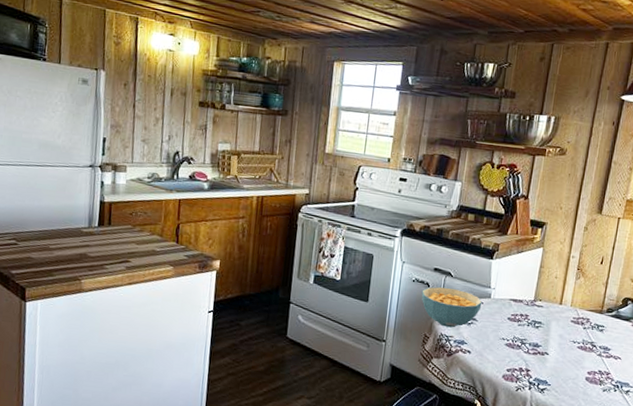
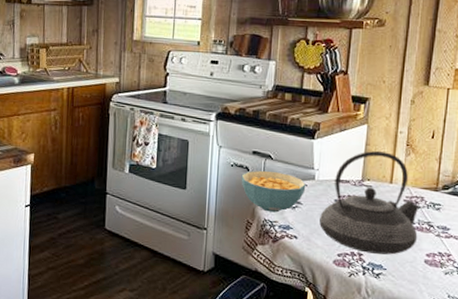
teapot: none [492,273,585,372] -> present [319,151,419,255]

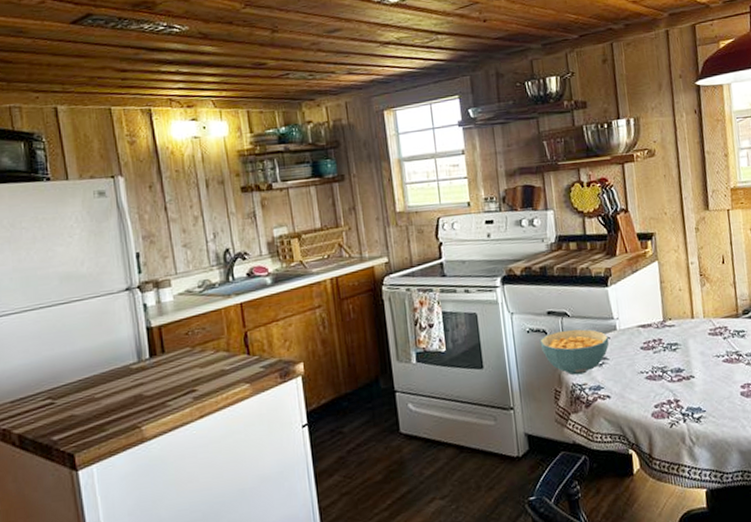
teapot: present [319,151,419,255] -> none [629,286,730,398]

